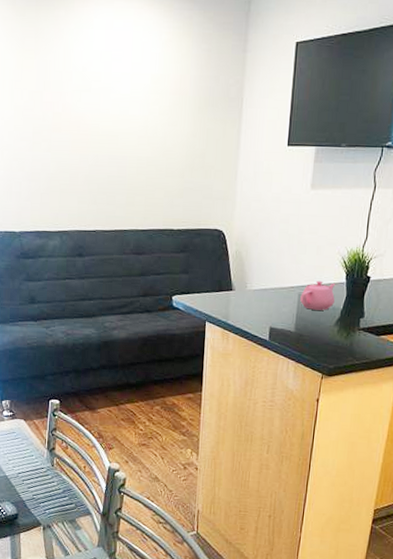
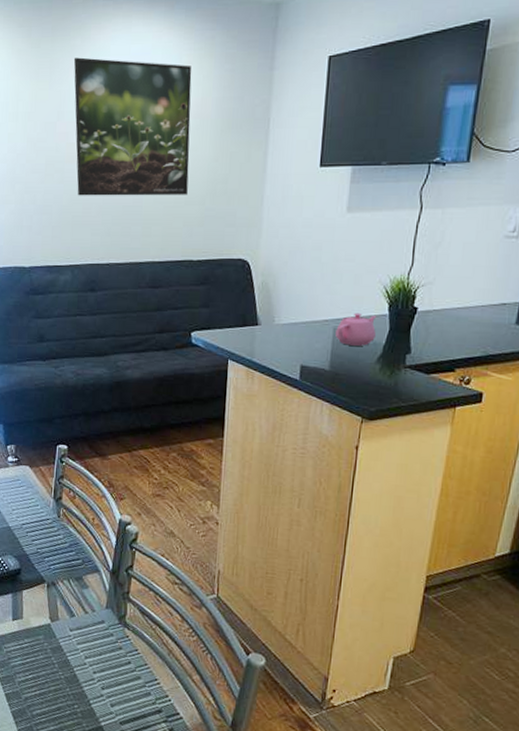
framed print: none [58,28,172,168] -> present [73,57,192,196]

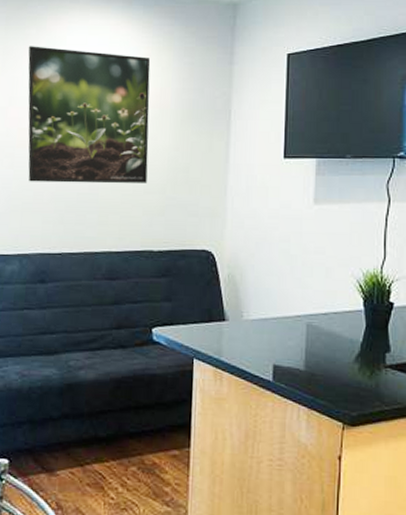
teapot: present [335,312,377,346] -> none [309,308,352,344]

